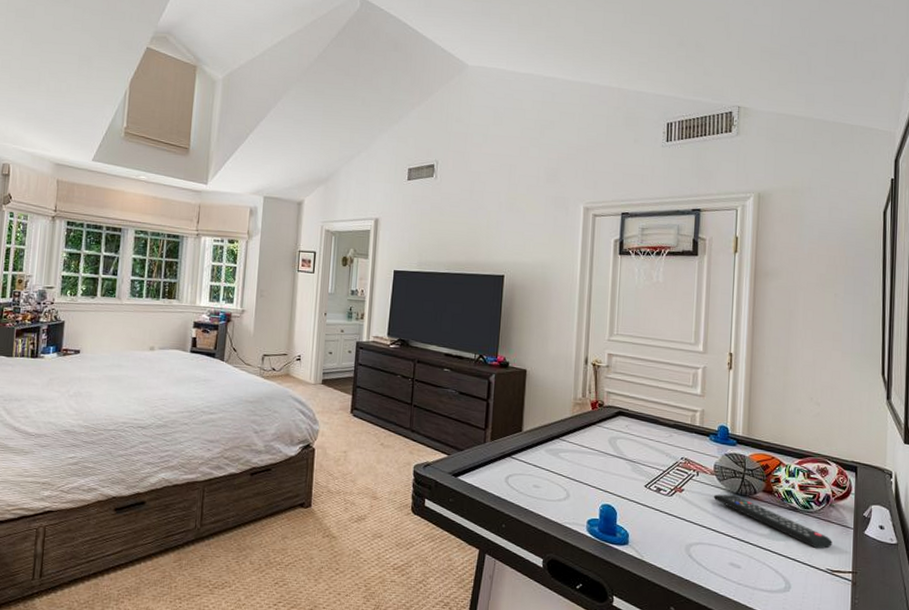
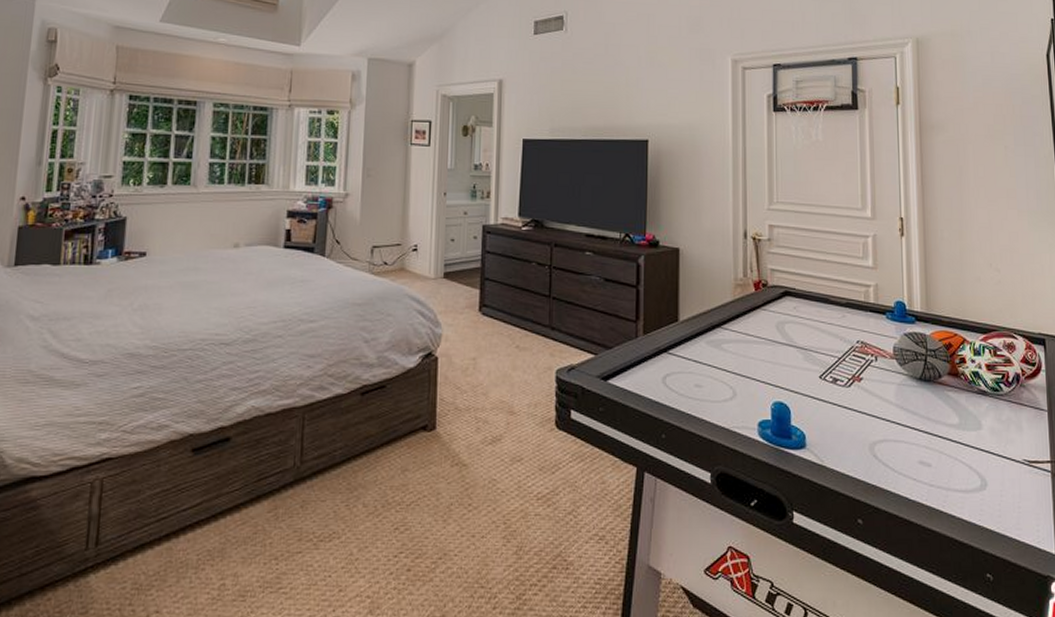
remote control: present [713,494,832,549] -> none [895,380,1027,438]

